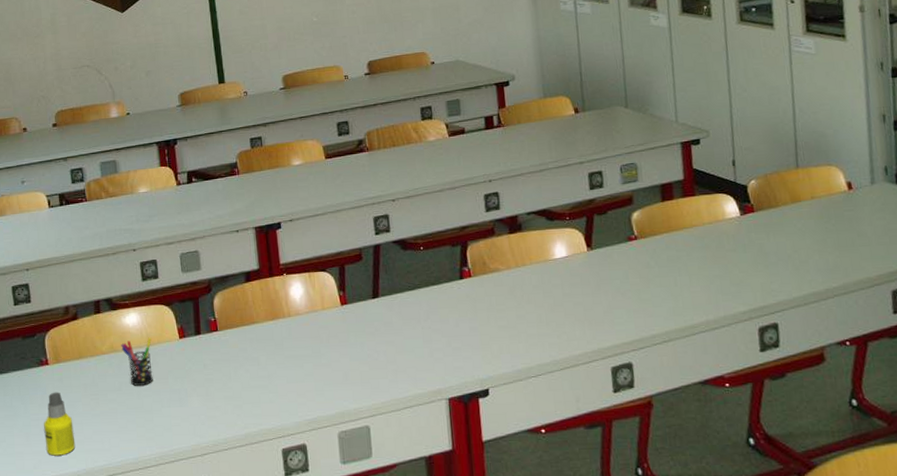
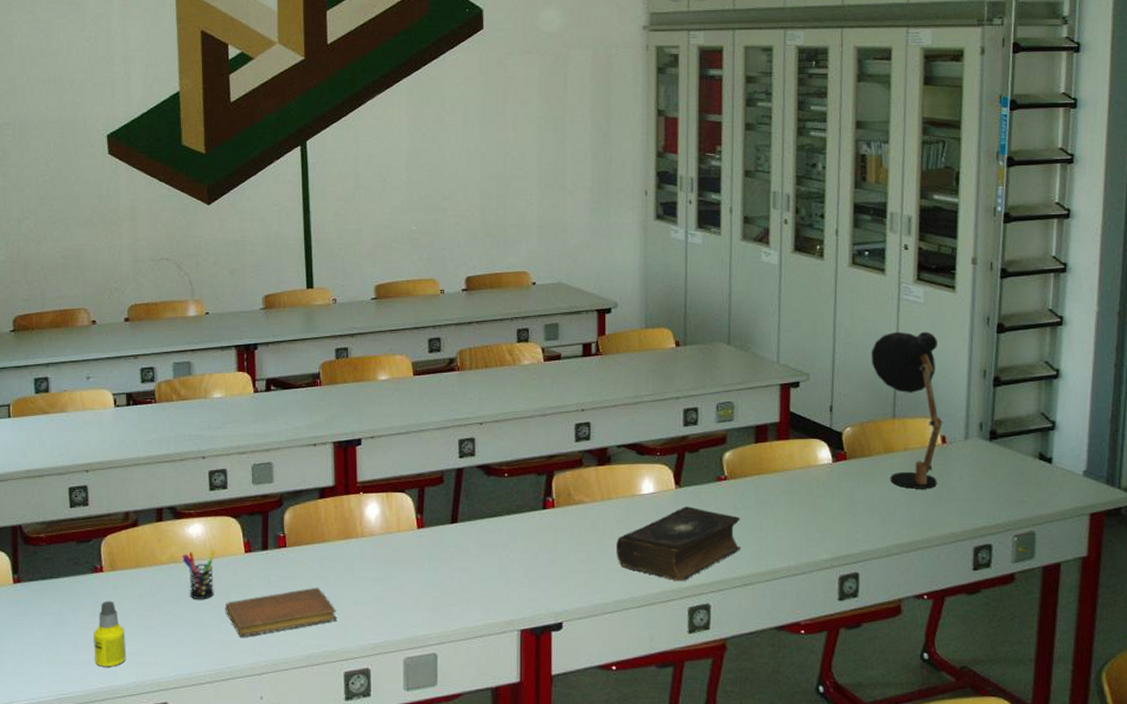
notebook: none [165,367,271,420] -> present [226,587,336,637]
book: none [534,267,657,342] -> present [616,506,740,582]
desk lamp: none [767,81,848,237] -> present [871,331,943,489]

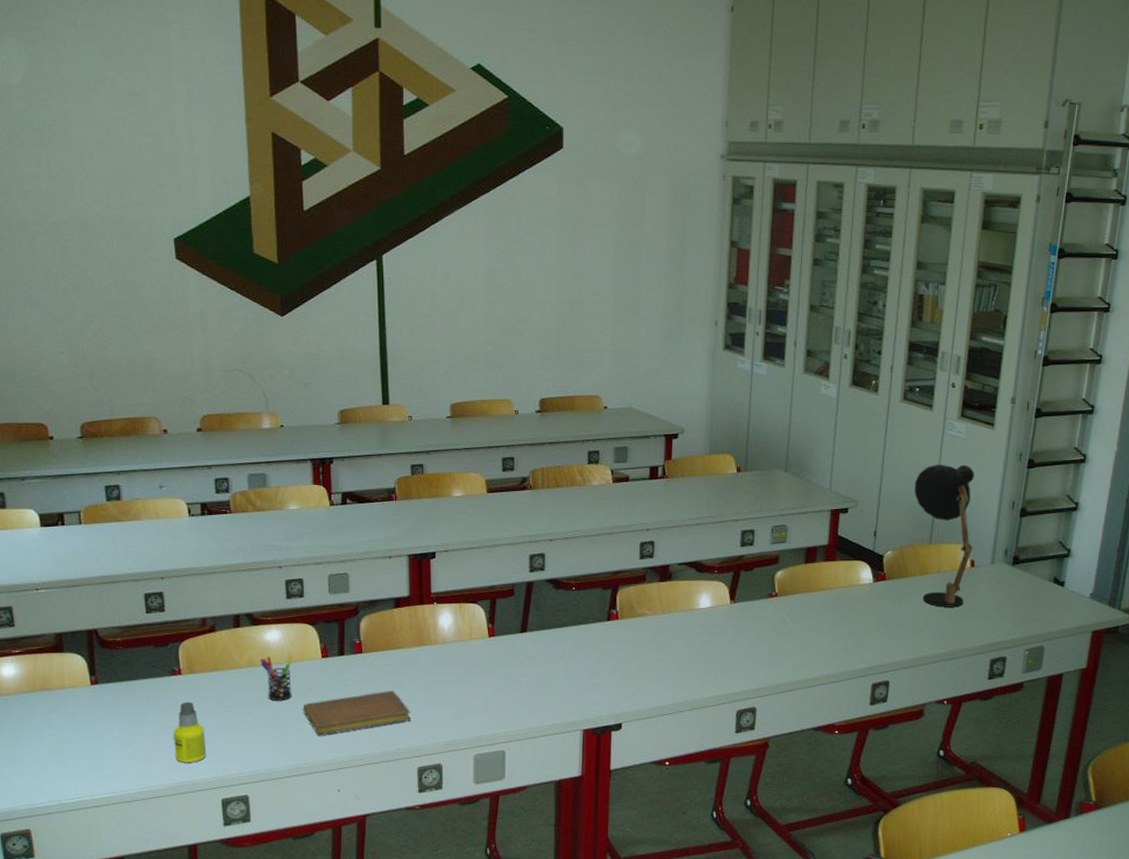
book: present [616,506,740,582] -> none [674,620,787,688]

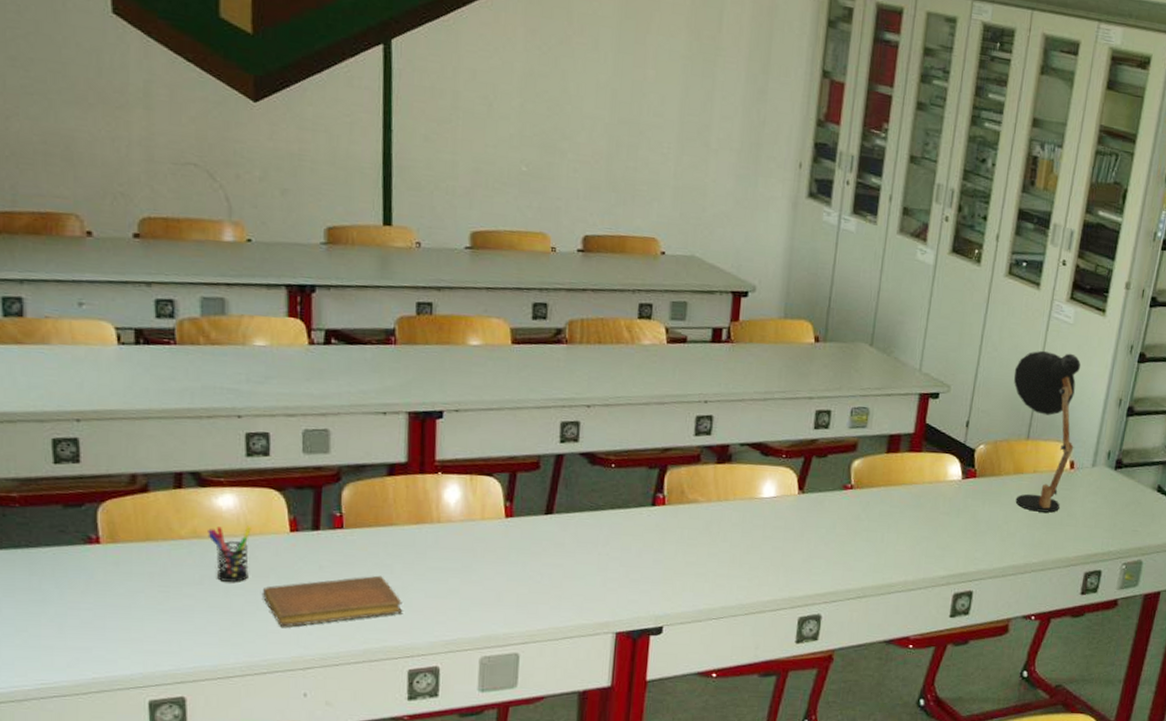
bottle: present [174,701,207,763] -> none [86,577,131,655]

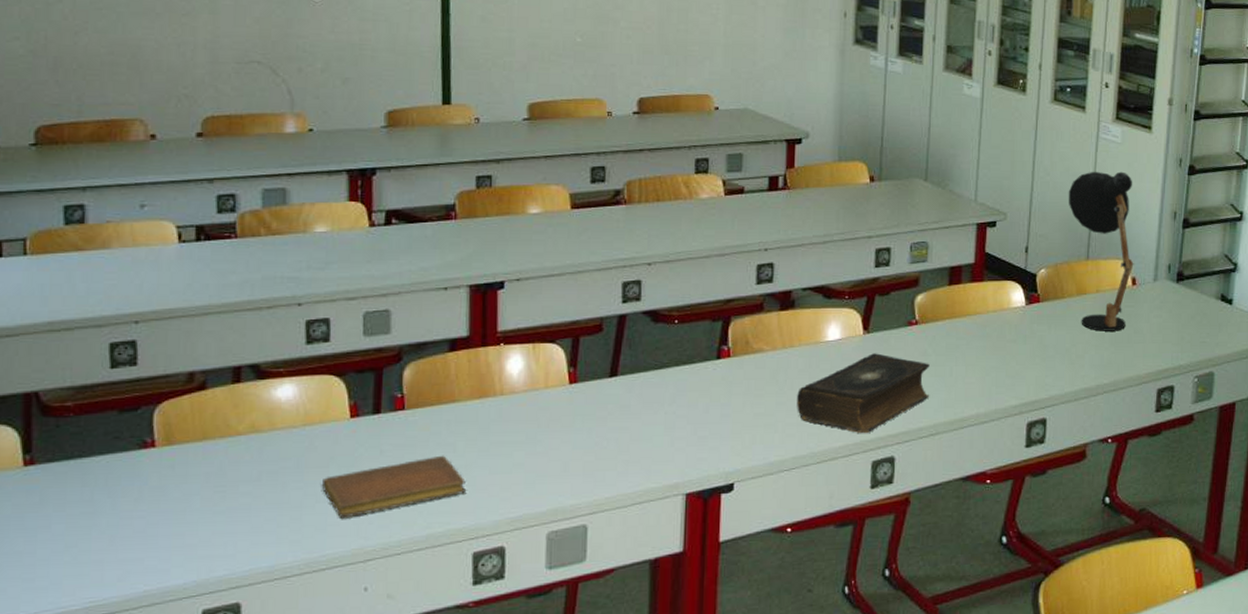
pen holder: present [208,526,252,582] -> none [266,415,311,476]
book: none [728,513,862,591] -> present [797,353,930,434]

